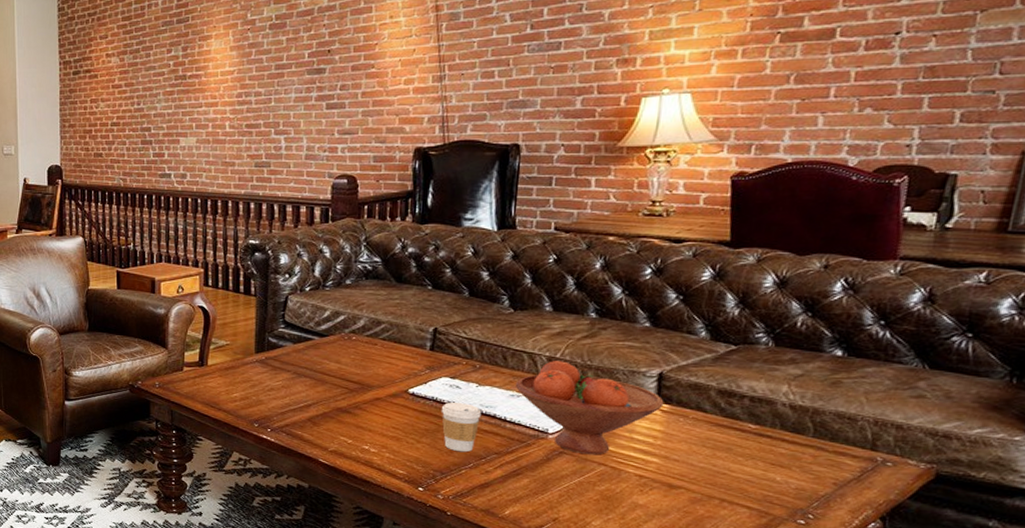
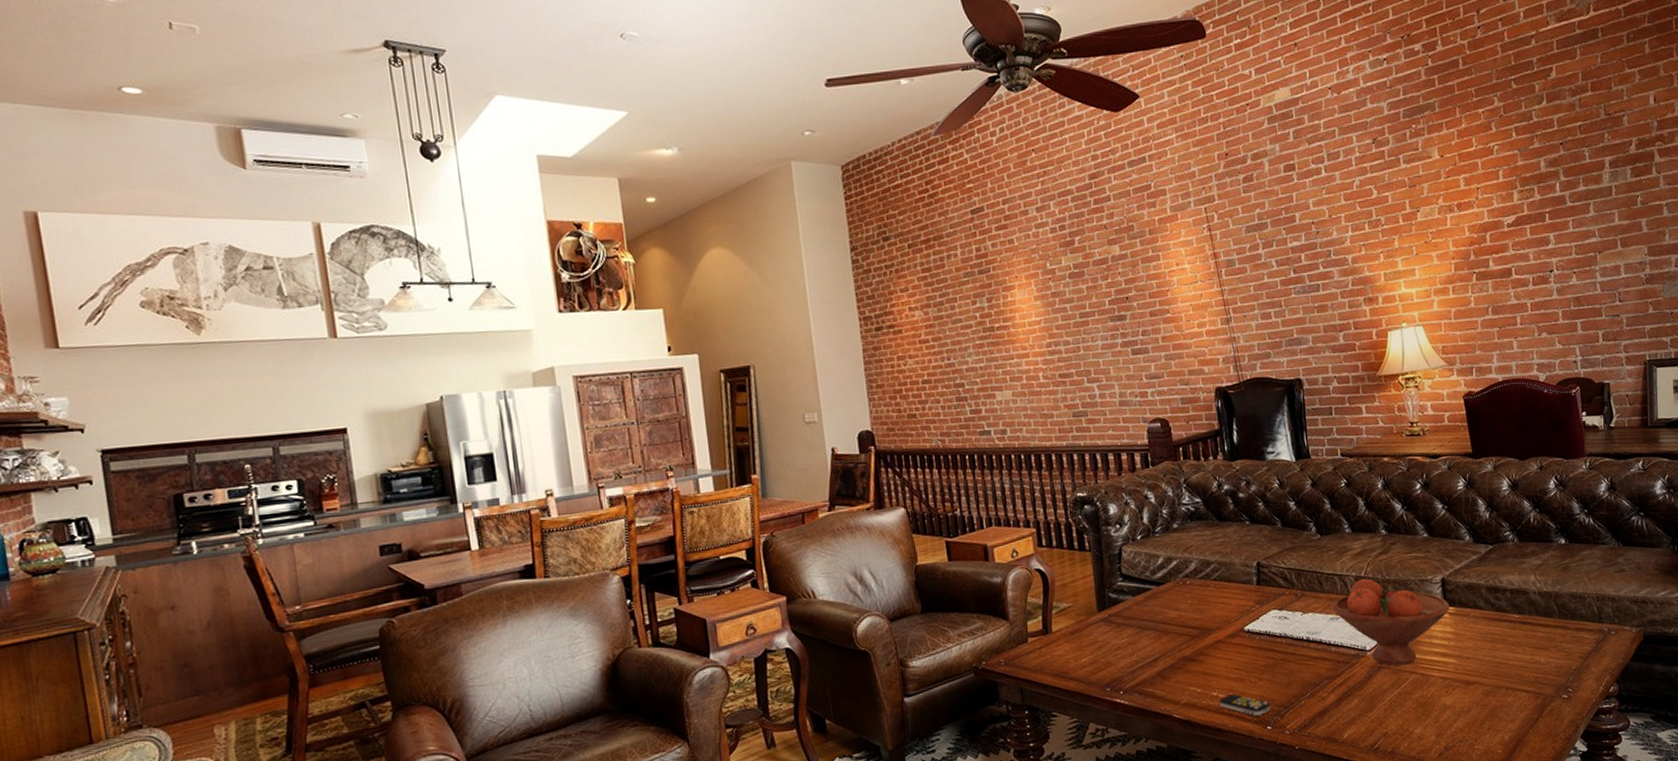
remote control: none [370,450,426,477] -> present [1219,694,1271,717]
coffee cup: present [441,403,482,453] -> none [1275,633,1310,683]

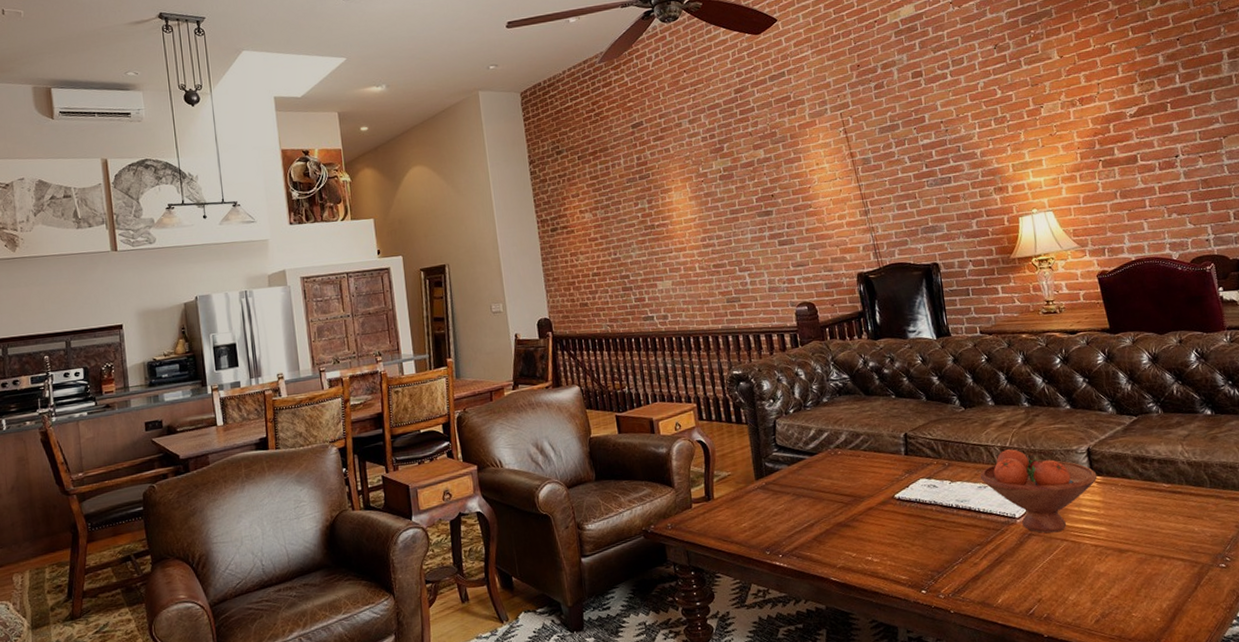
remote control: present [1219,694,1271,717] -> none [874,558,925,581]

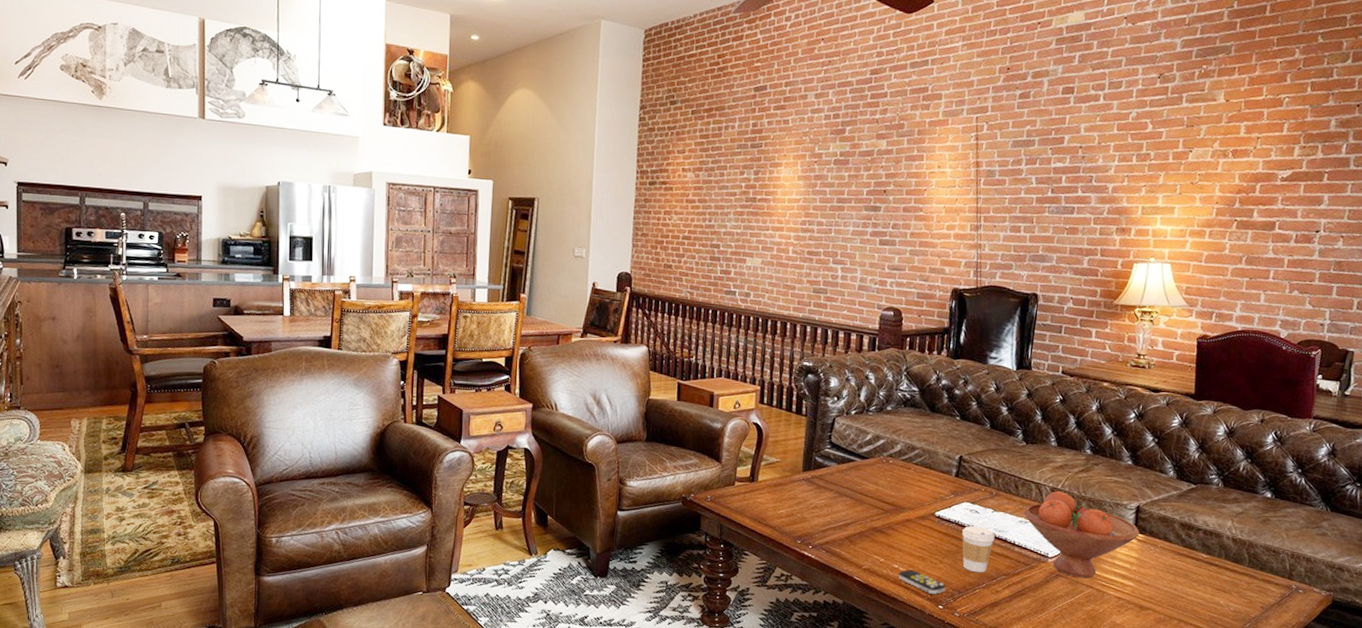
remote control: none [874,558,925,581] -> present [898,569,946,595]
coffee cup: none [925,500,960,549] -> present [961,526,995,573]

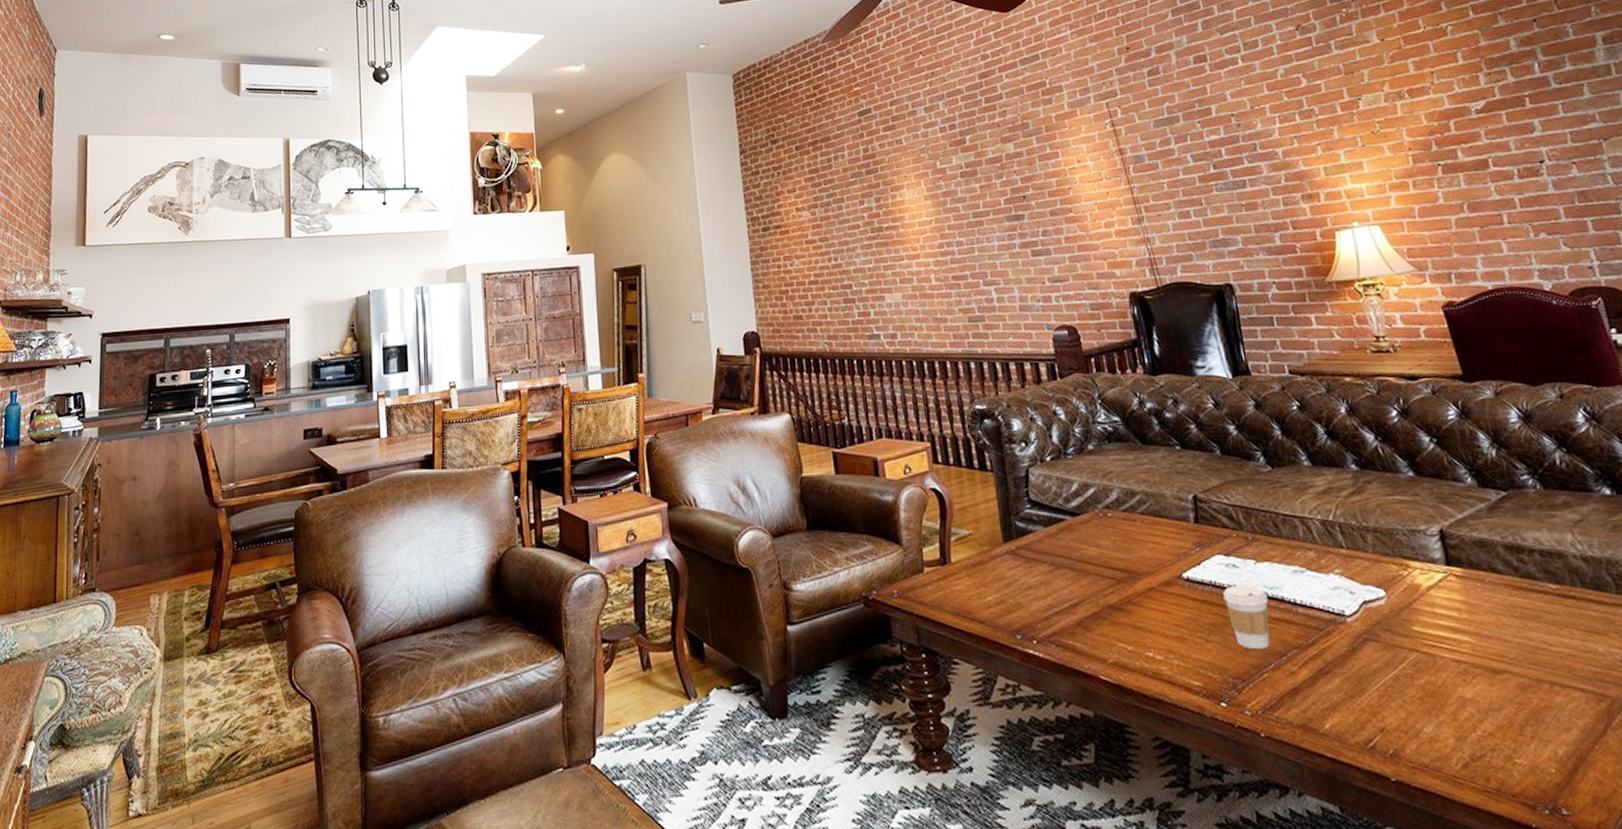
remote control: present [898,569,946,595] -> none [1156,657,1224,689]
fruit bowl: present [1023,491,1140,578] -> none [1294,524,1456,639]

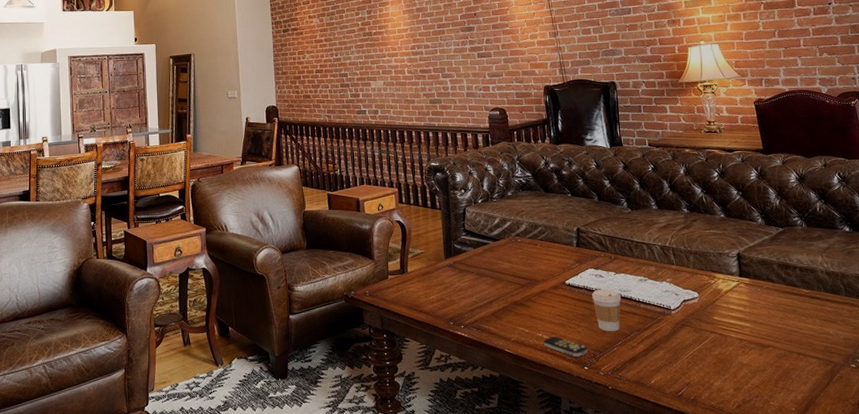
remote control: none [1156,657,1224,689] -> present [544,336,588,358]

